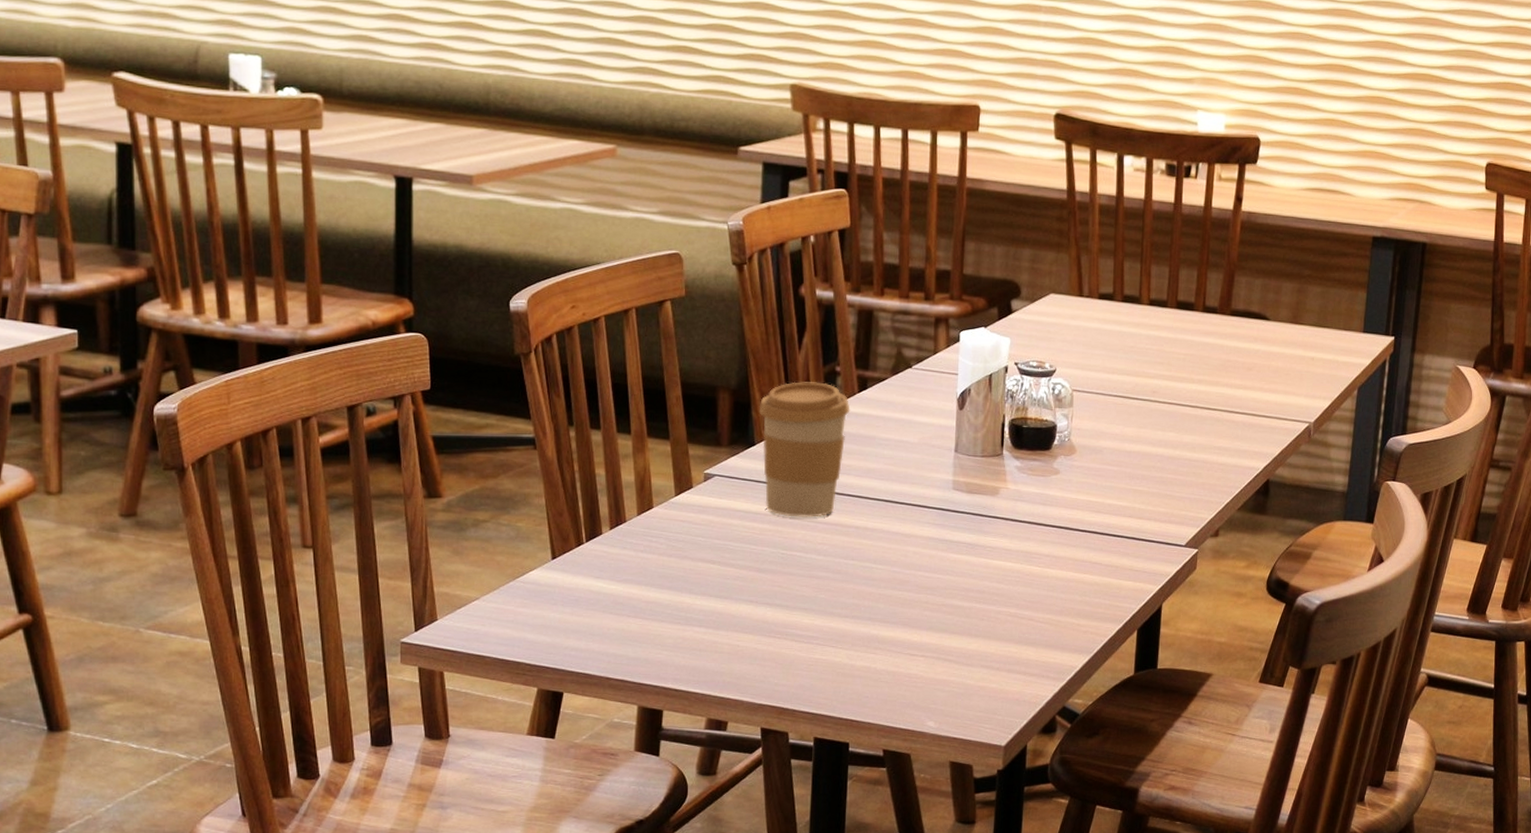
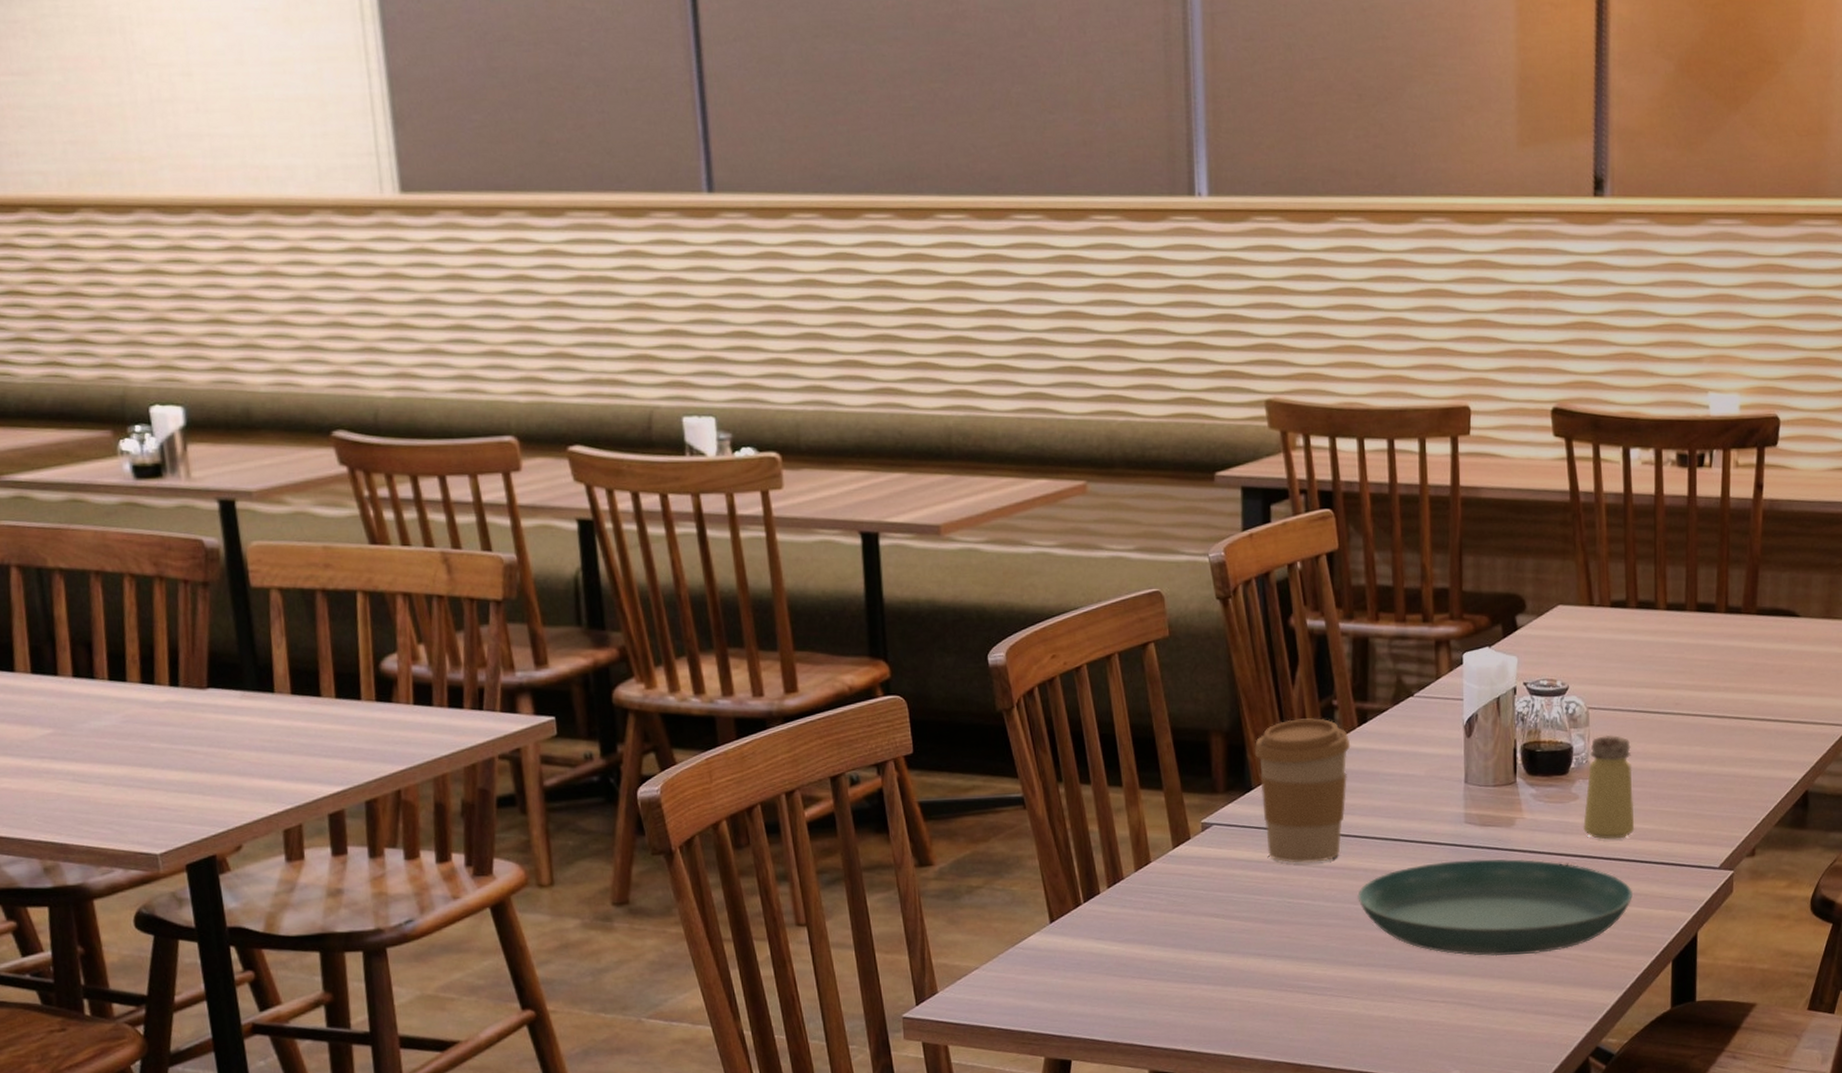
saucer: none [848,524,1104,616] -> present [1357,859,1633,957]
saltshaker: none [1061,416,1111,513] -> present [1582,734,1635,840]

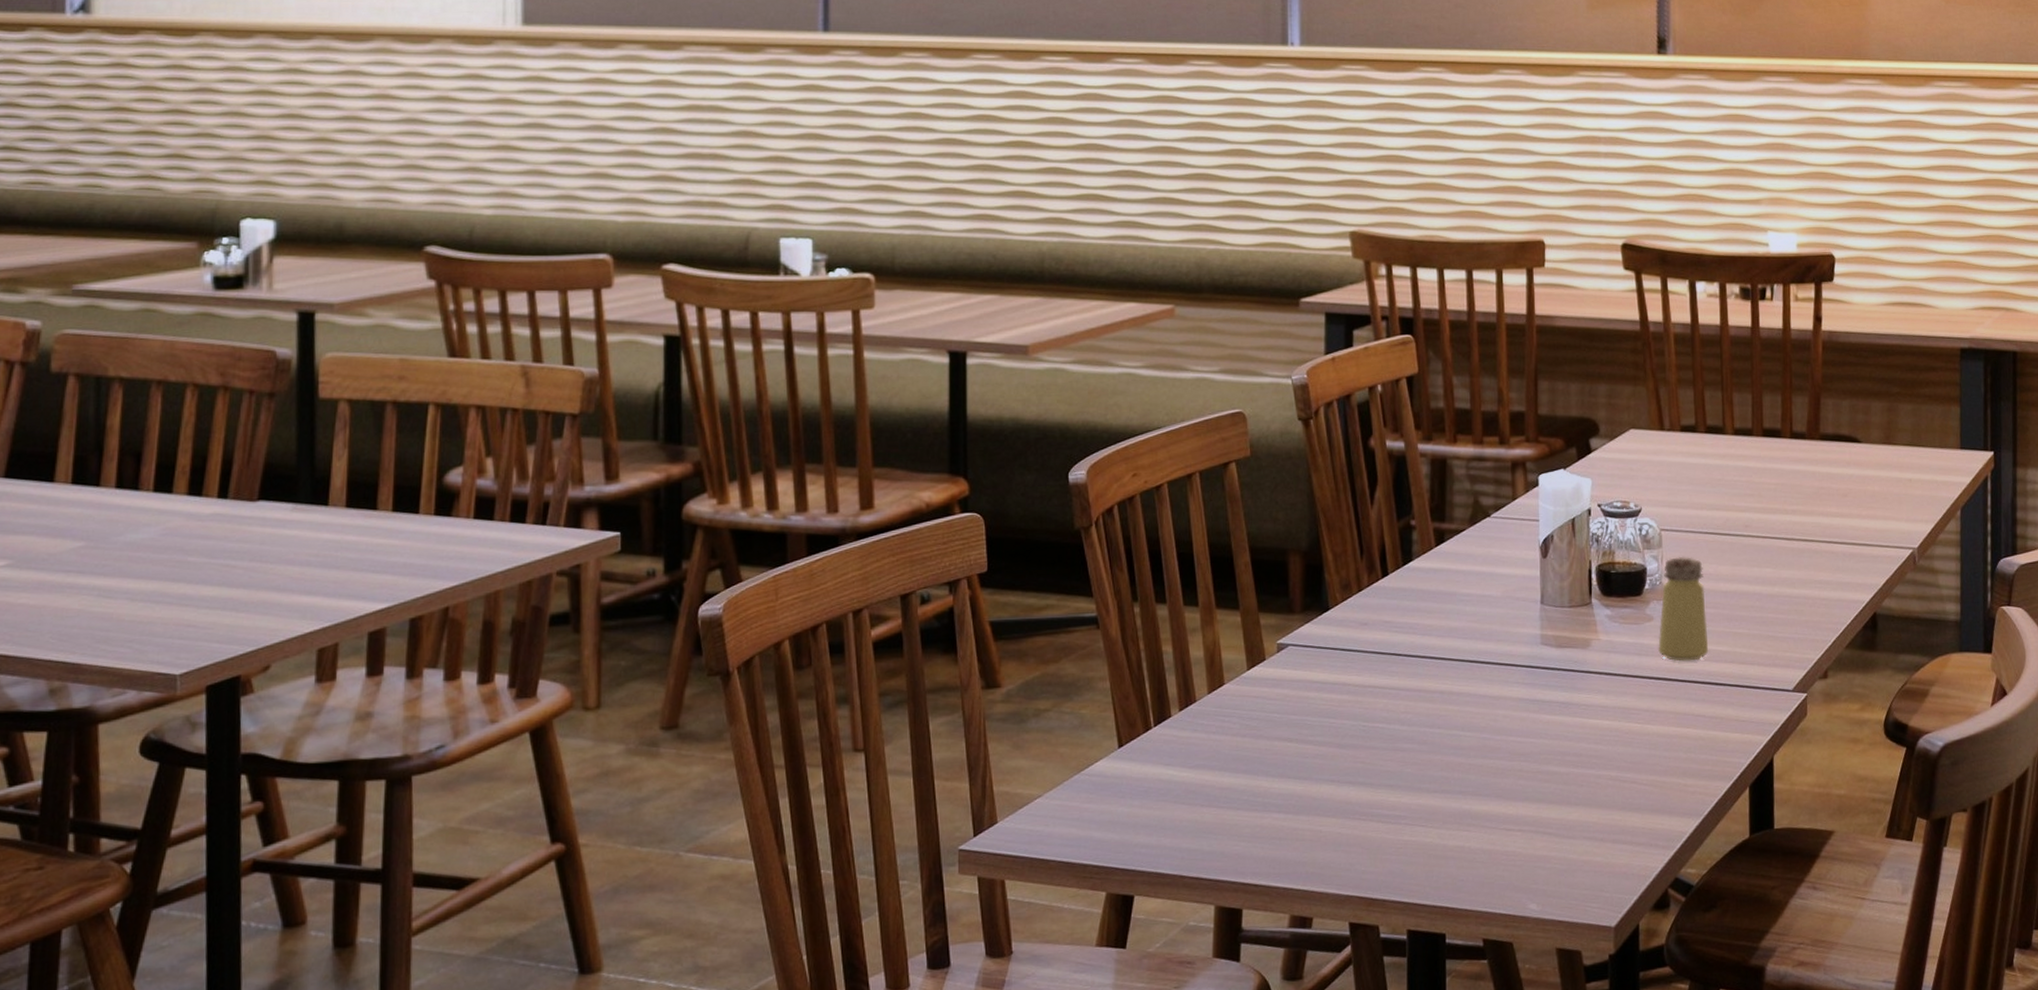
coffee cup: present [1254,718,1351,864] -> none [1332,538,1428,686]
saucer: present [1357,859,1633,957] -> none [1433,681,1708,782]

